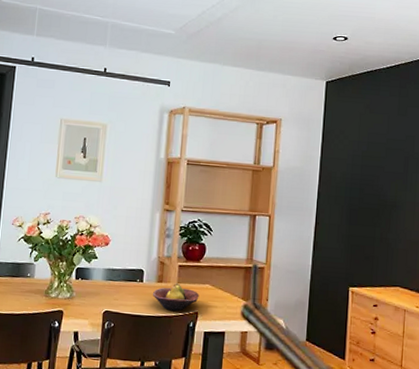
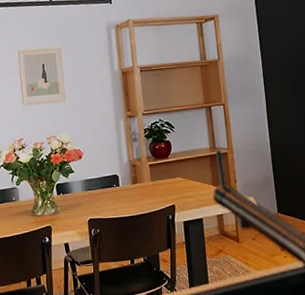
fruit bowl: present [153,283,199,311] -> none [130,181,173,208]

